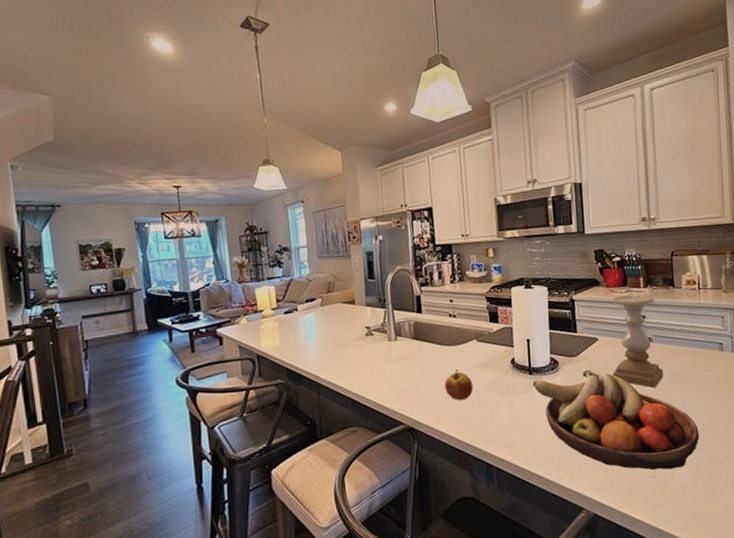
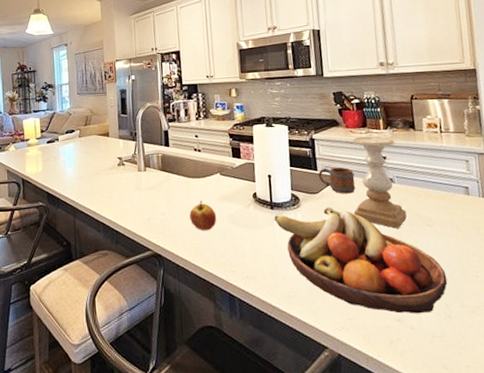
mug: none [577,328,615,356] -> present [318,167,356,194]

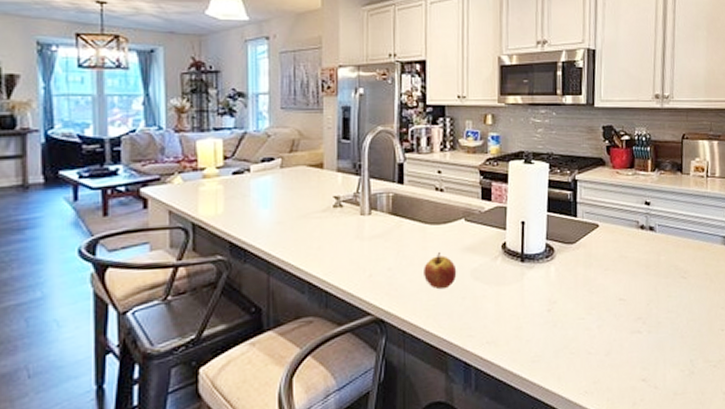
fruit bowl: present [274,207,448,314] -> none [524,258,695,373]
mug: present [318,167,356,194] -> none [577,213,616,244]
candle holder: present [352,136,407,229] -> none [611,178,665,282]

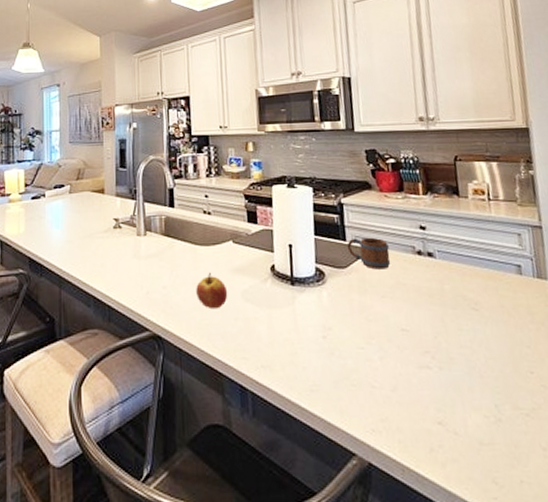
mug: none [577,213,616,244] -> present [347,237,391,270]

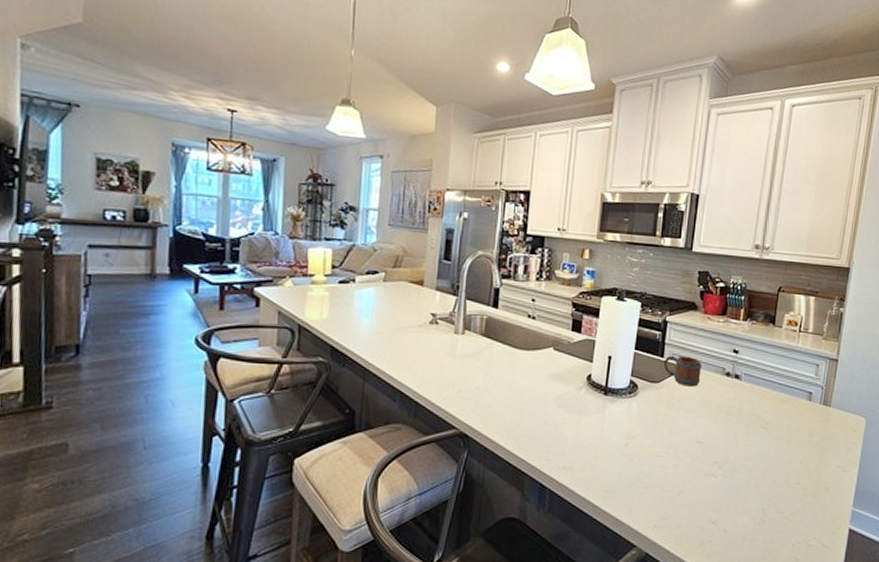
apple: present [196,272,228,308] -> none [509,376,541,411]

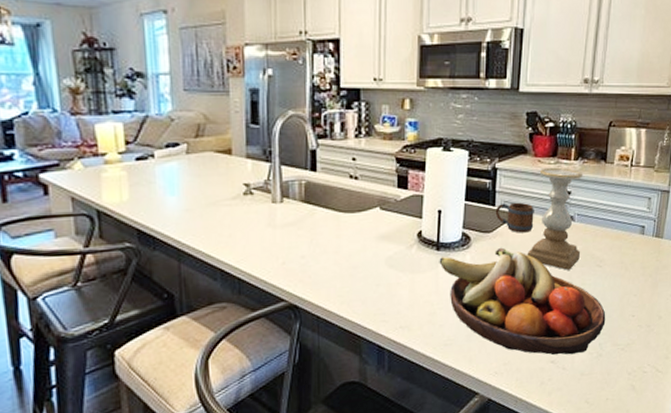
fruit bowl: none [606,398,770,517] -> present [439,247,606,355]
candle holder: none [692,325,752,429] -> present [527,167,584,270]

